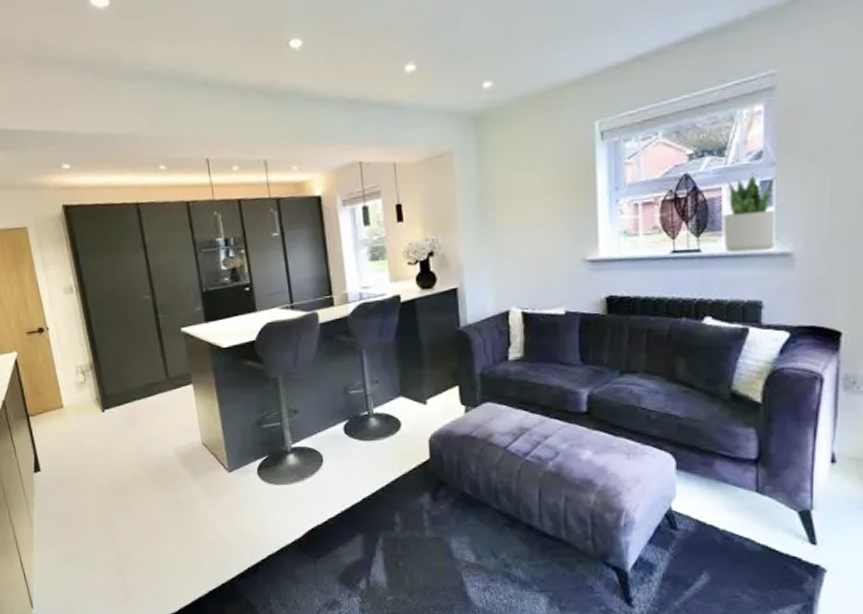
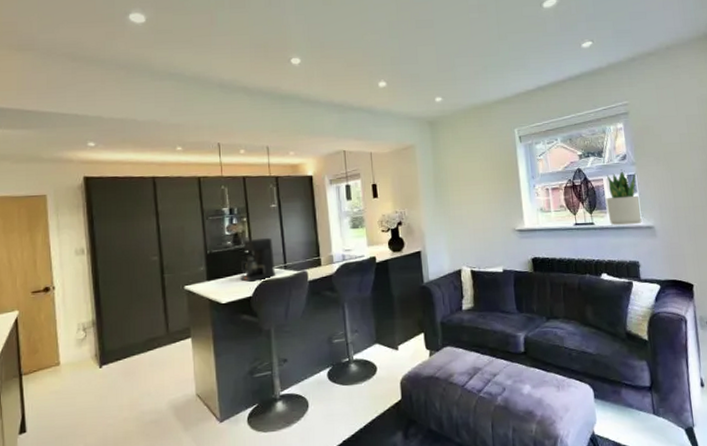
coffee maker: none [241,272,282,324] -> present [240,237,276,282]

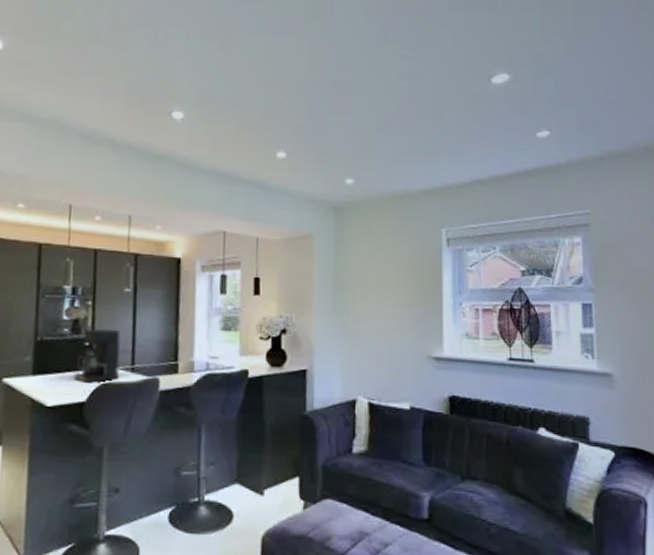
planter: present [606,169,642,226] -> none [552,295,598,369]

